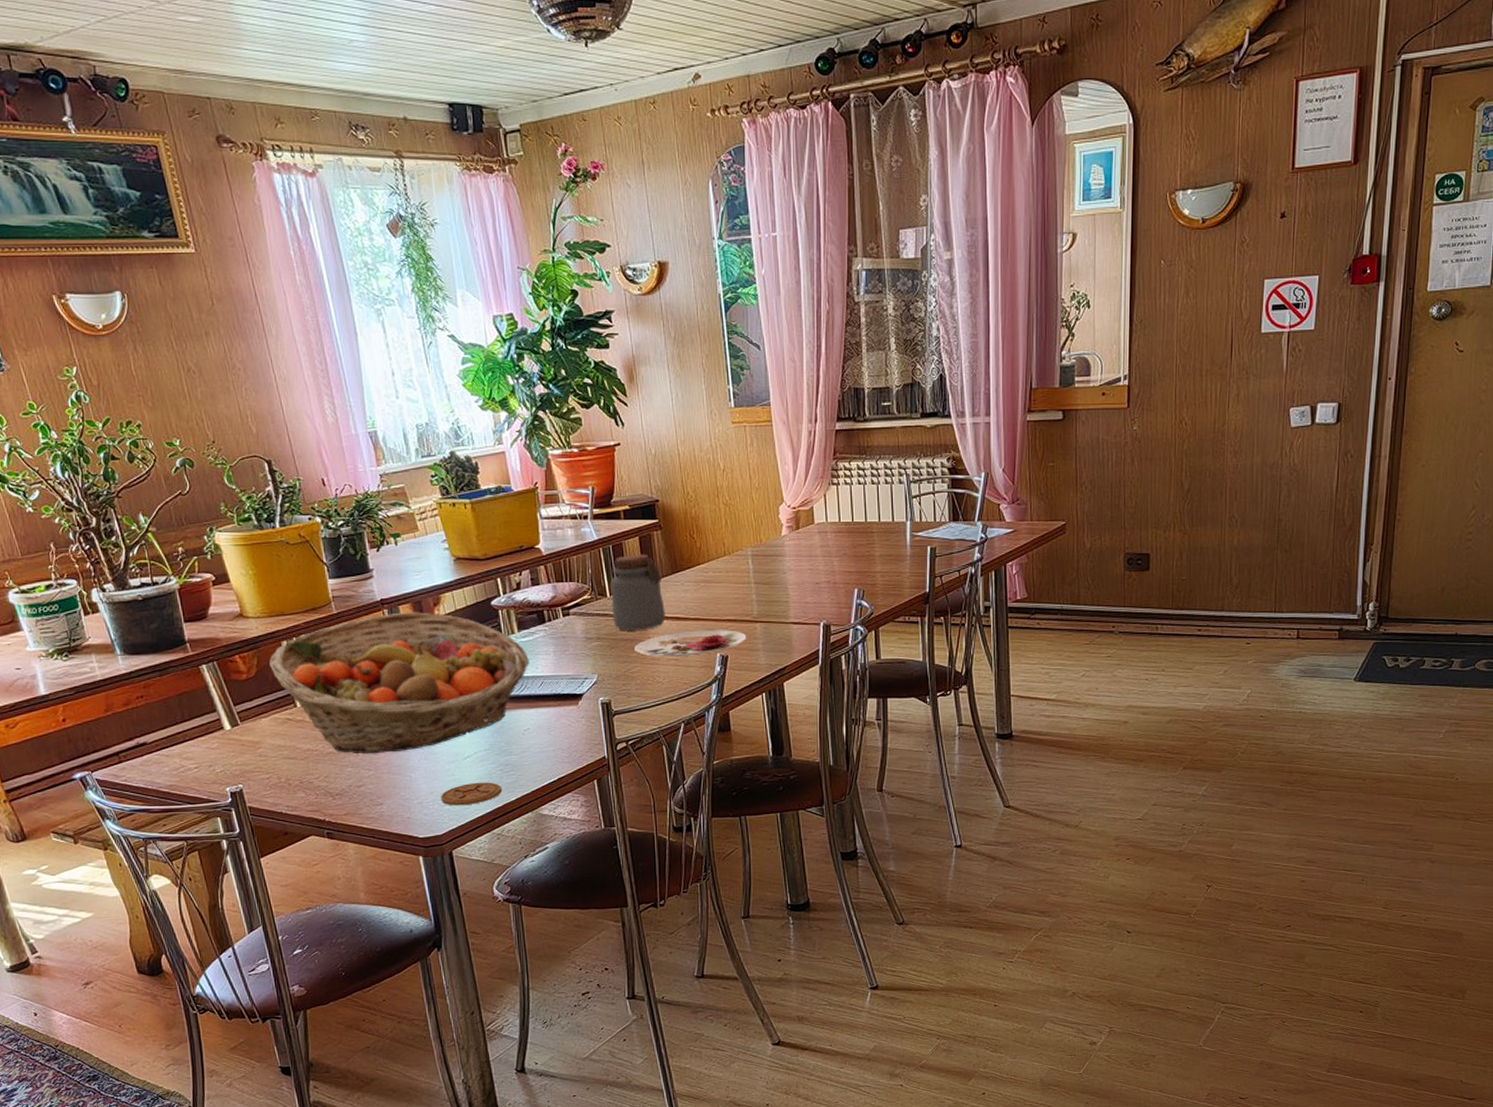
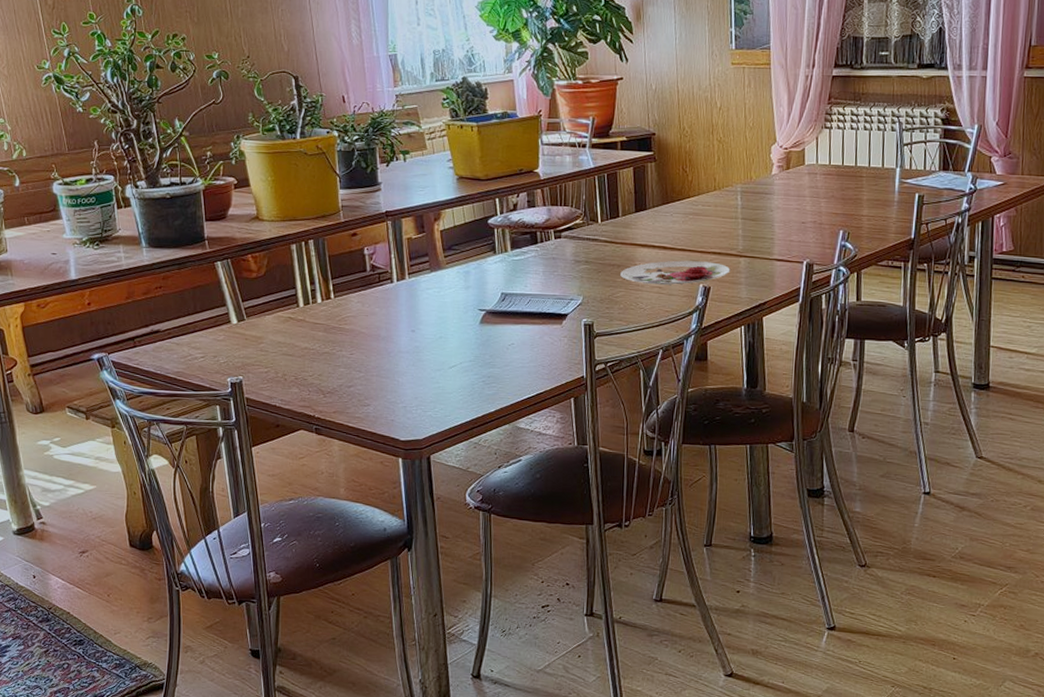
fruit basket: present [270,612,529,754] -> none [279,224,519,357]
coaster: present [440,782,501,806] -> none [423,391,482,413]
jar: present [610,554,665,631] -> none [602,184,653,257]

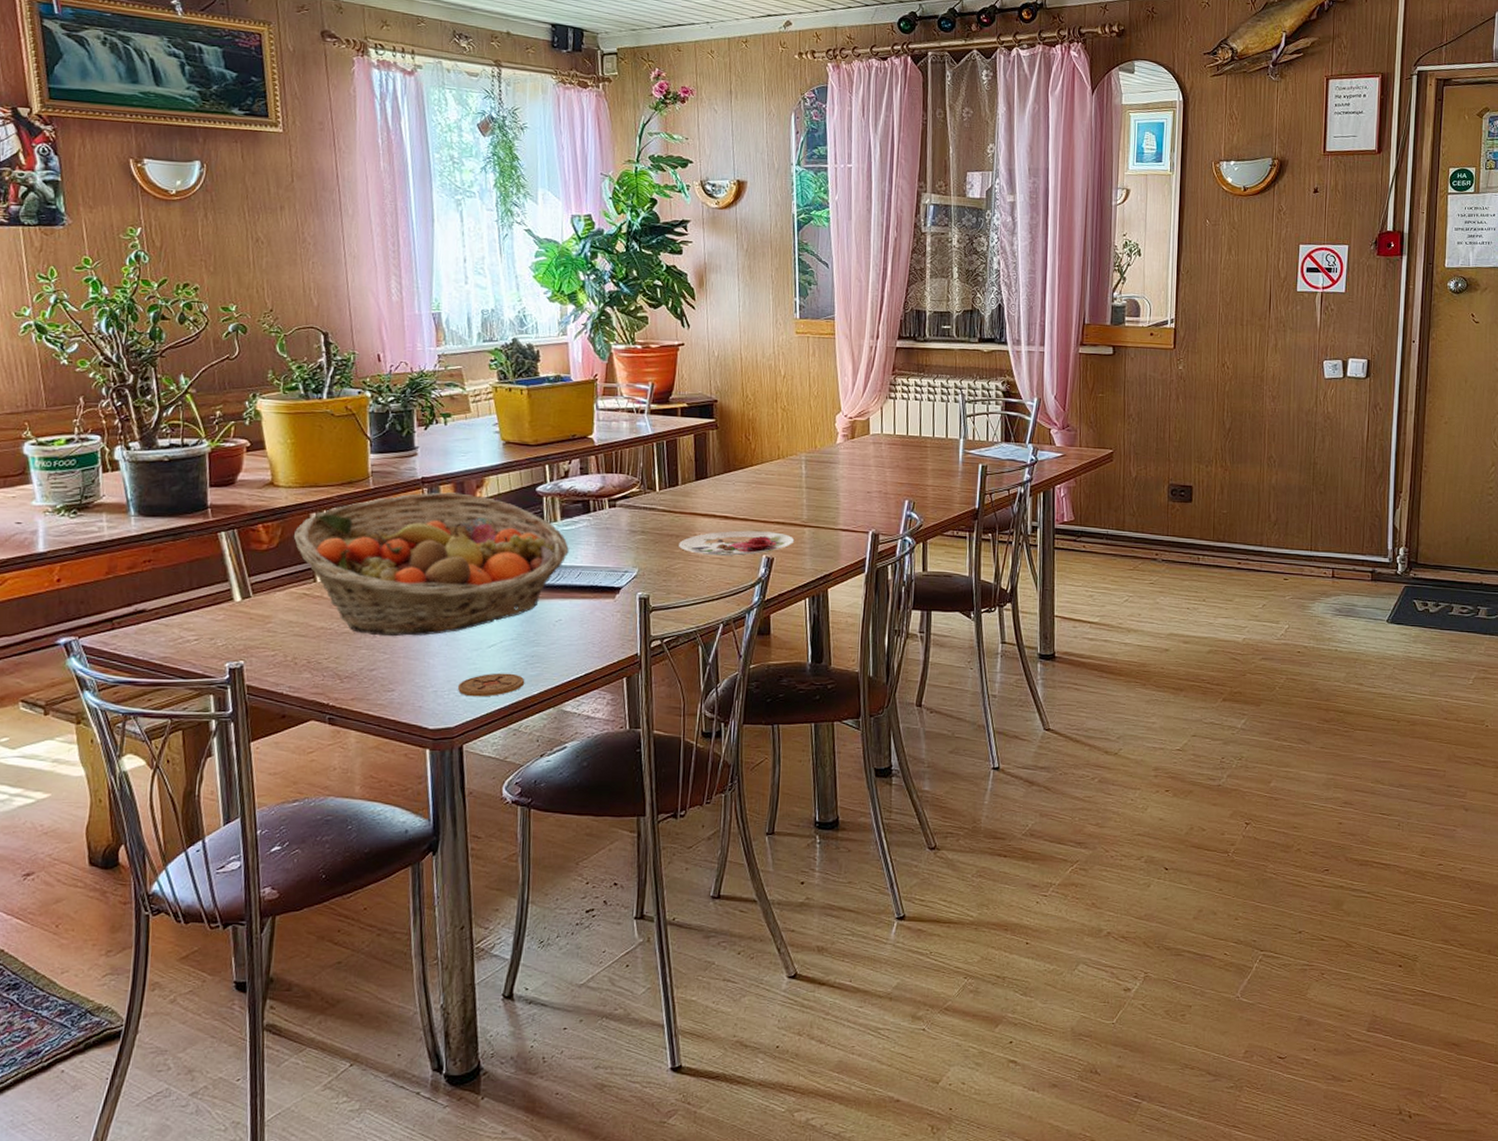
fruit basket: none [279,224,519,357] -> present [294,492,569,637]
coaster: none [423,391,482,413] -> present [457,673,524,697]

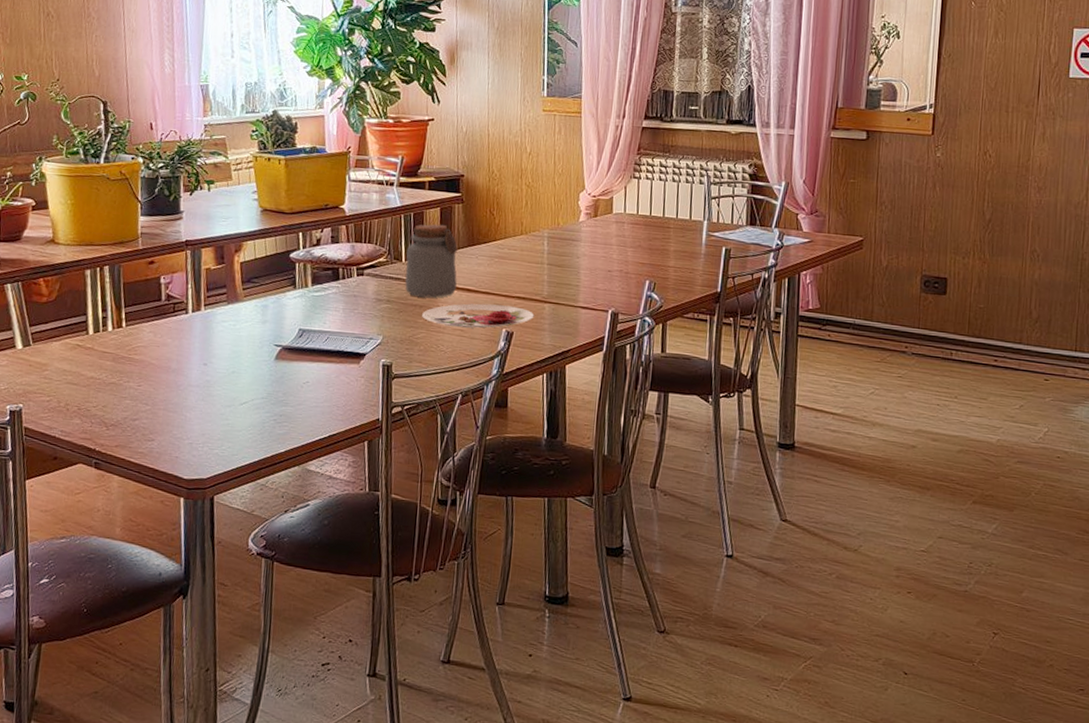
fruit basket: present [294,492,569,637] -> none [70,254,318,390]
coaster: present [457,673,524,697] -> none [210,429,272,452]
jar: none [660,451,714,527] -> present [405,224,458,298]

